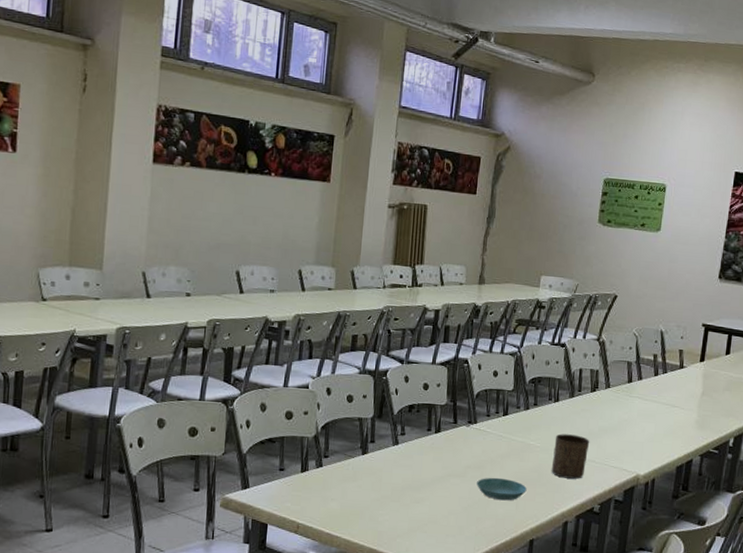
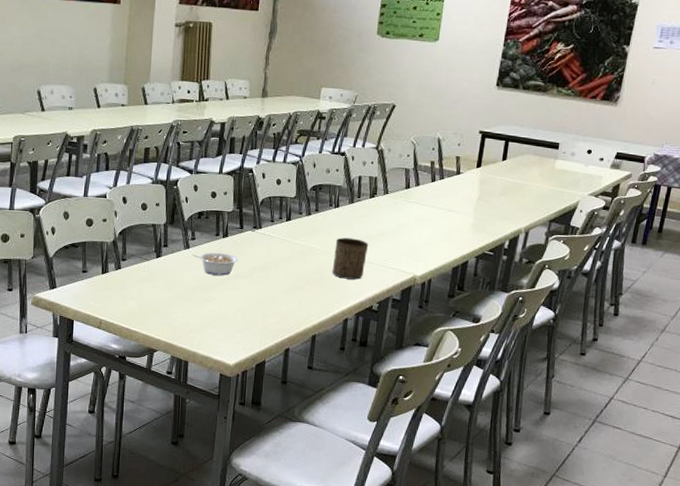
legume: none [401,448,451,475] -> present [192,252,238,276]
saucer: present [477,477,527,501] -> none [262,278,309,300]

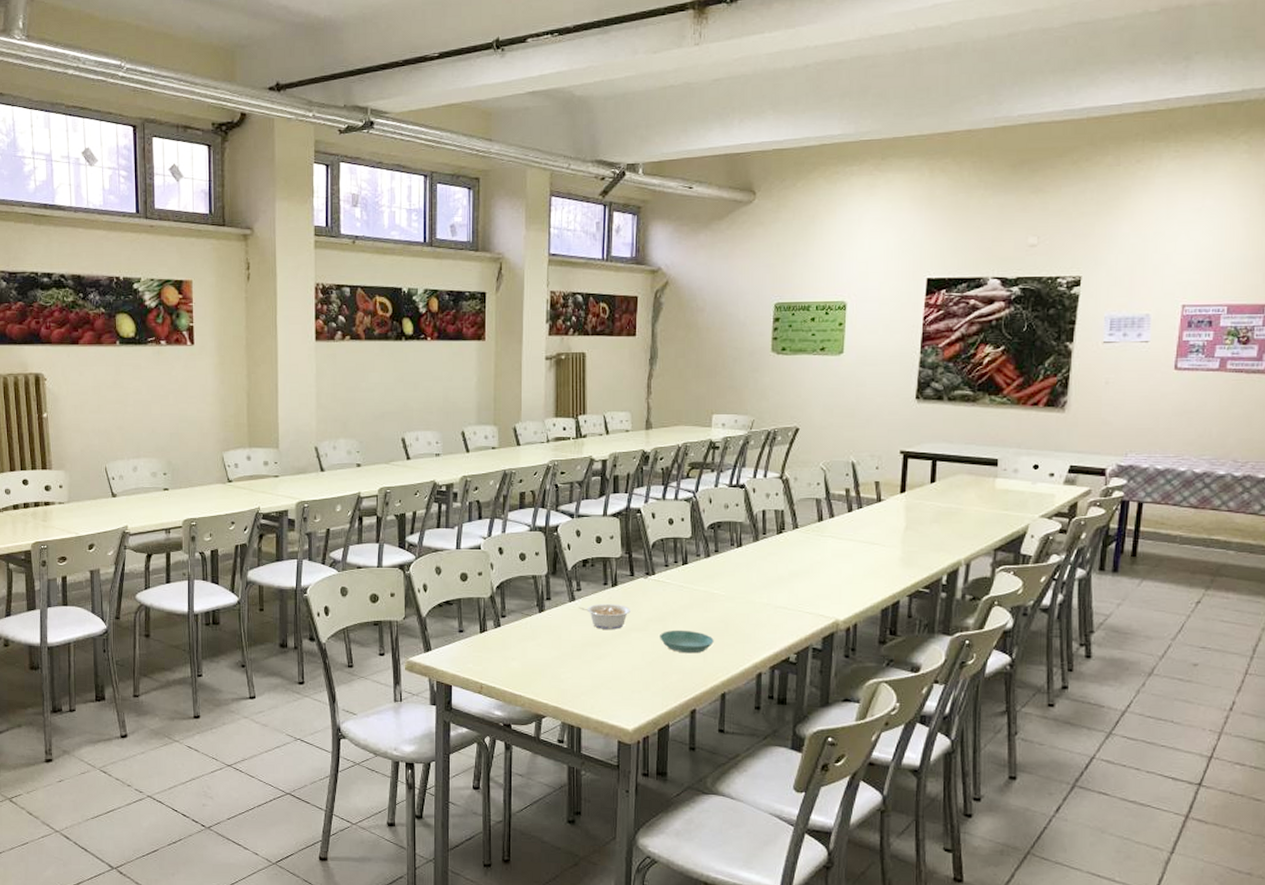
saucer: none [262,278,309,300] -> present [660,629,714,654]
cup: present [332,237,369,280] -> none [739,580,780,628]

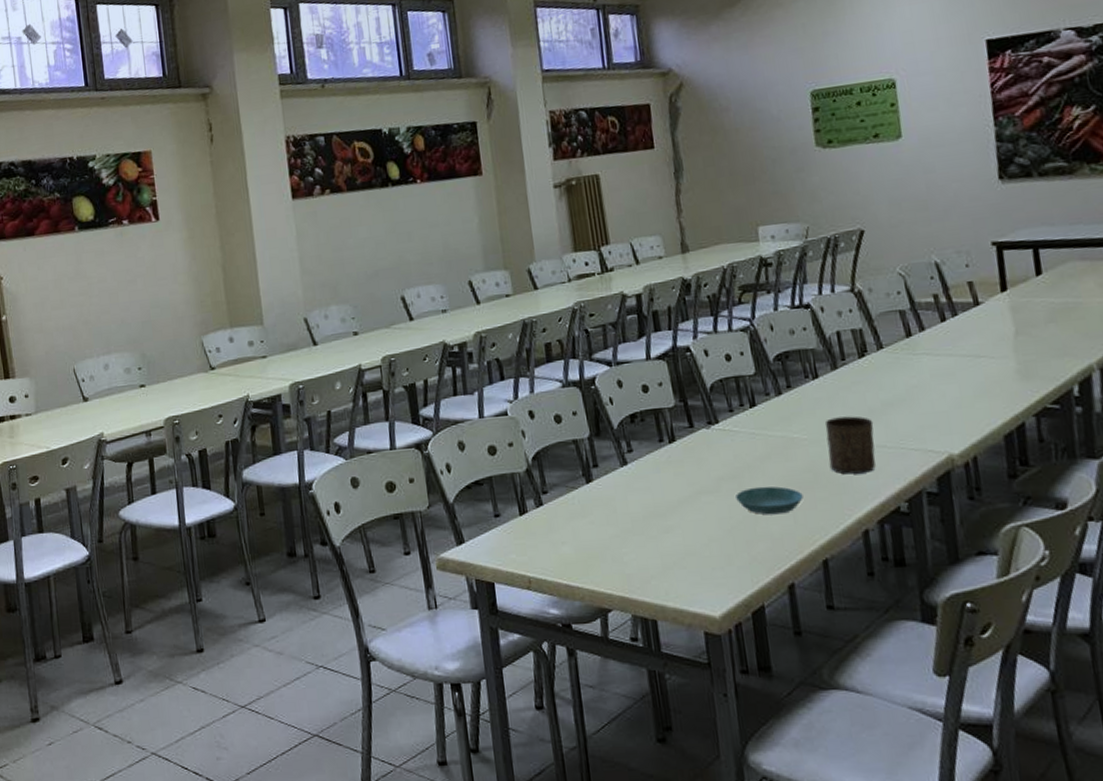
legume: present [579,603,631,629] -> none [633,463,696,496]
cup: none [739,580,780,628] -> present [824,416,876,475]

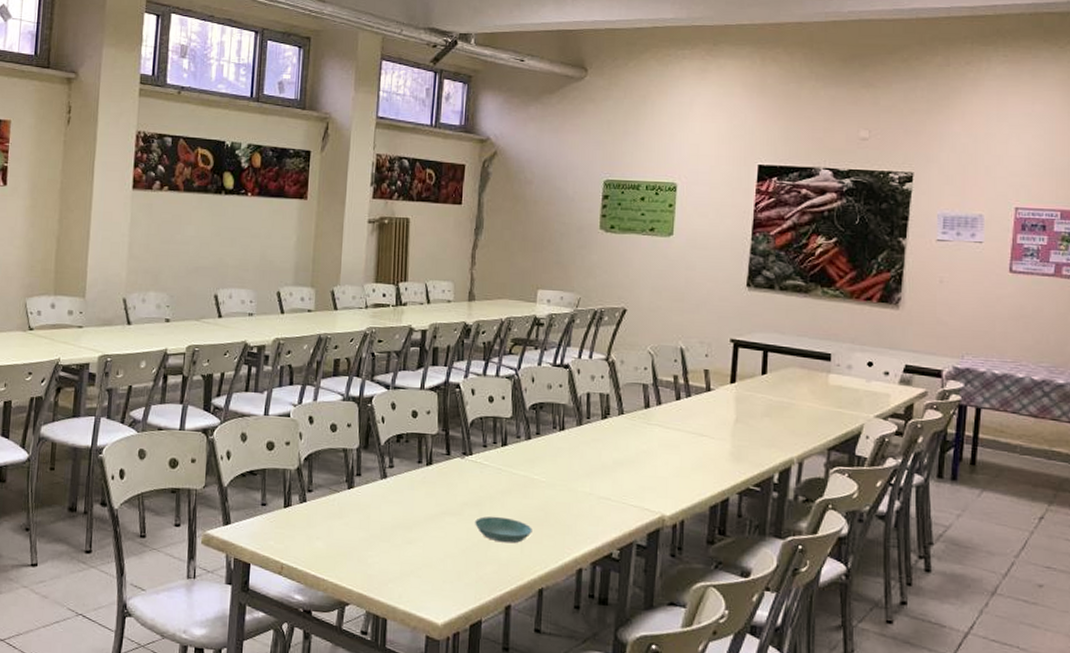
cup: present [824,416,876,475] -> none [559,467,604,520]

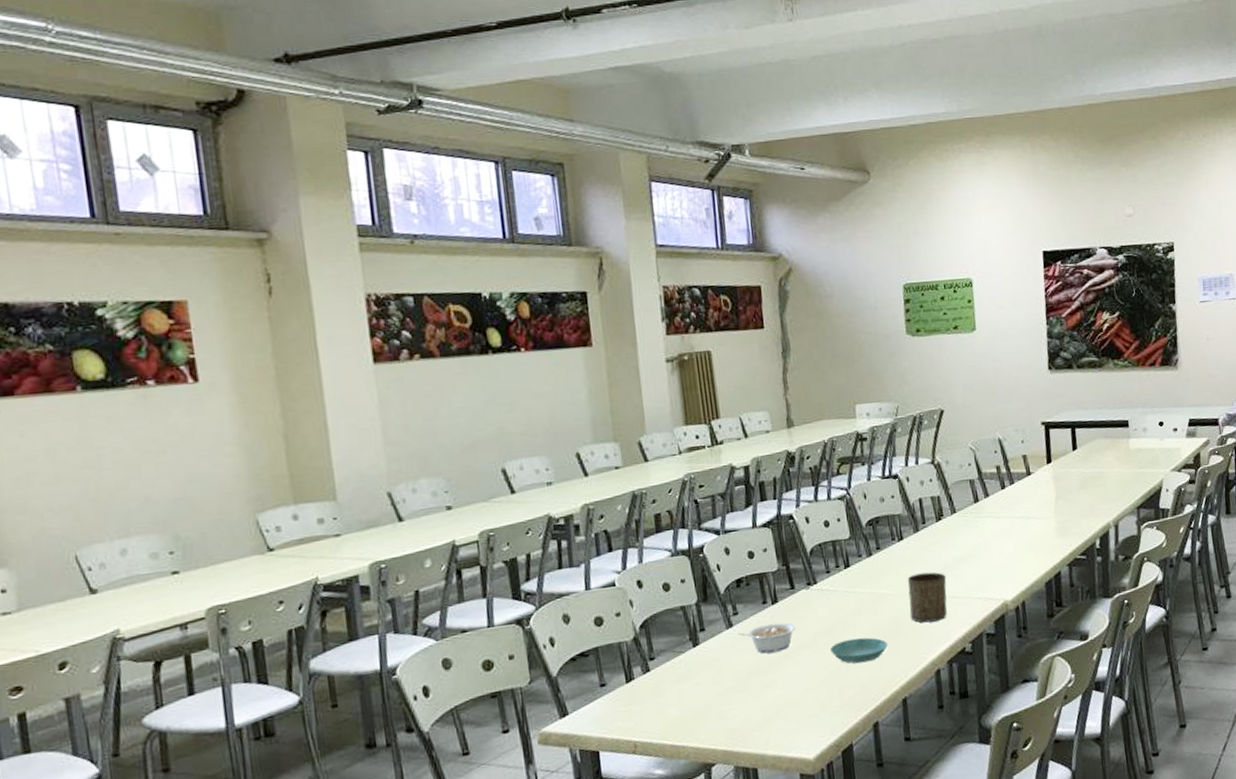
legume: none [390,483,445,512] -> present [738,622,796,654]
cup: none [559,467,604,520] -> present [907,572,947,623]

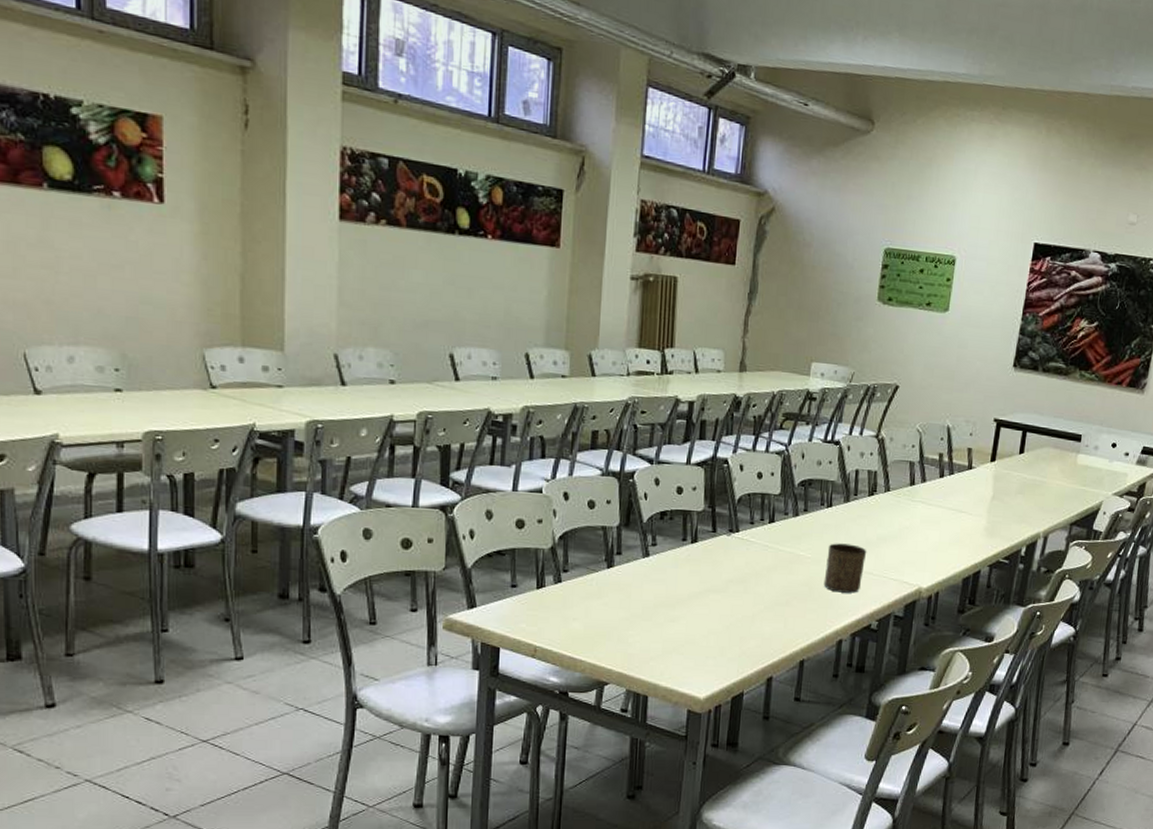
legume: present [738,622,796,654] -> none [653,561,710,590]
saucer: present [830,637,888,664] -> none [740,592,796,618]

